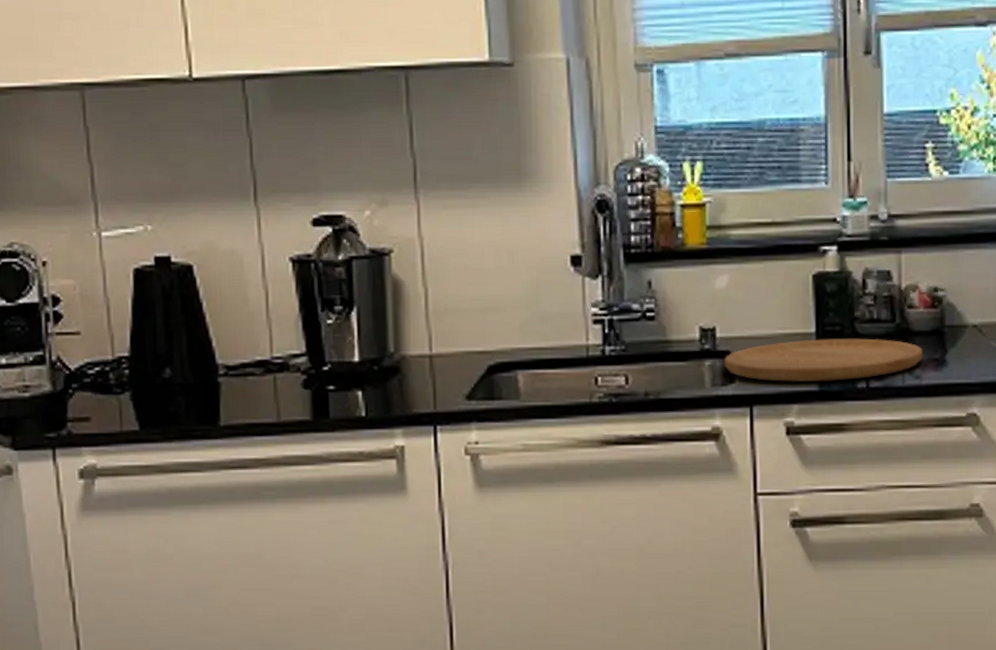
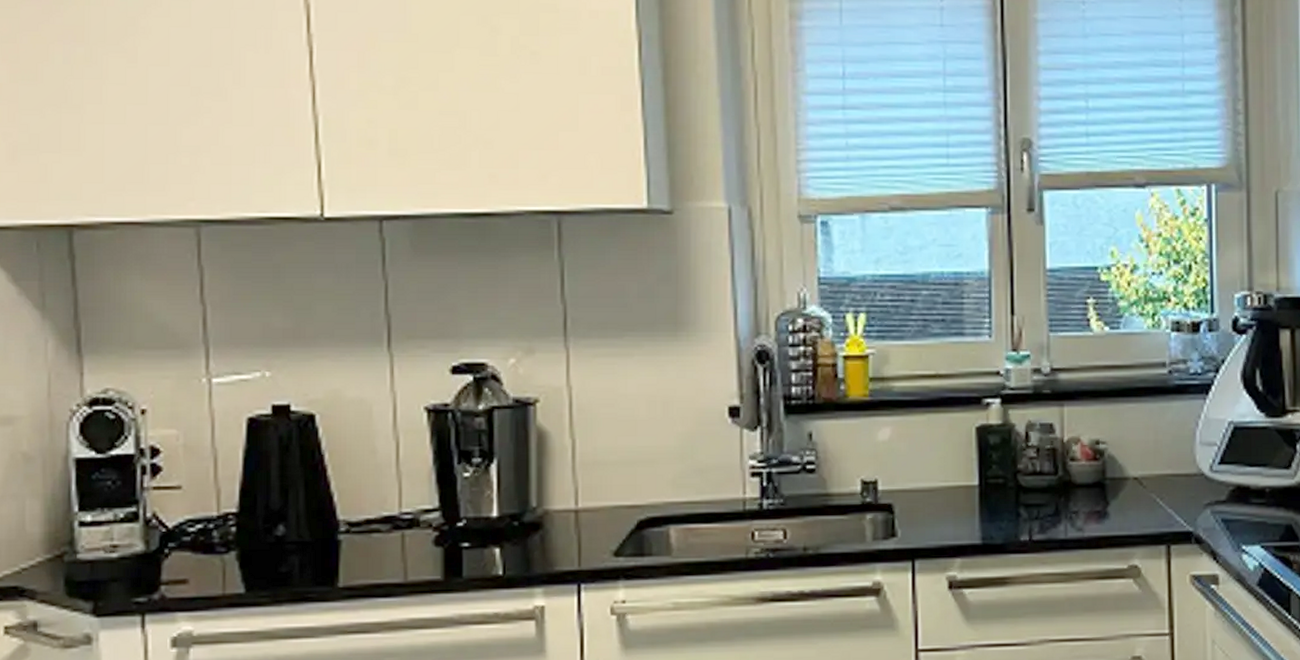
cutting board: present [723,338,923,383] -> none [885,491,1085,536]

